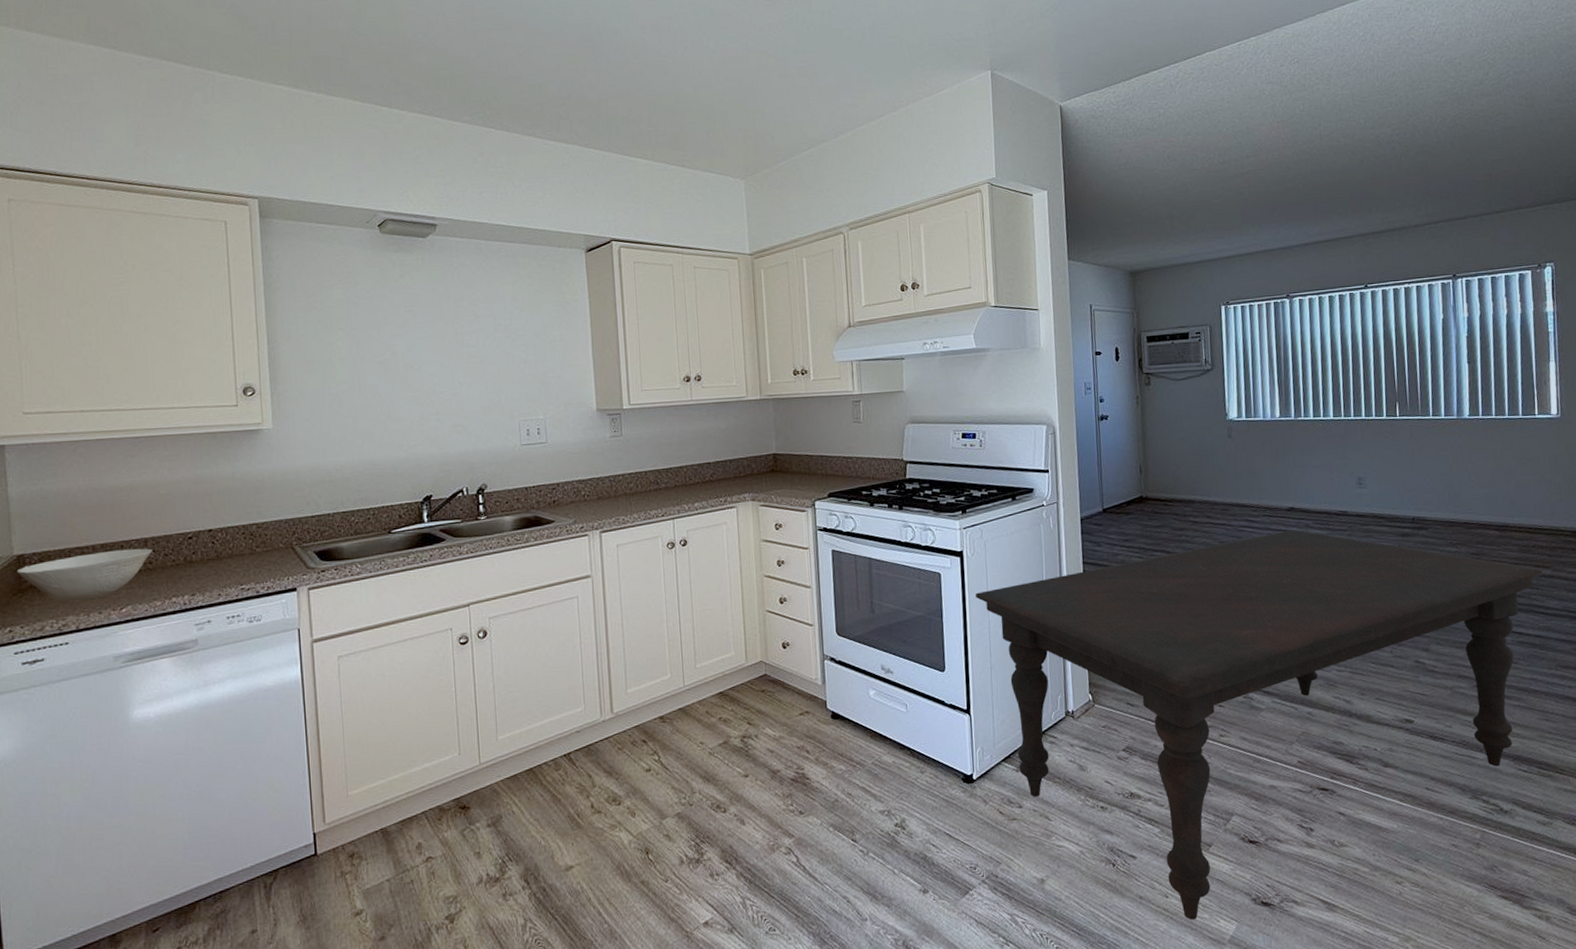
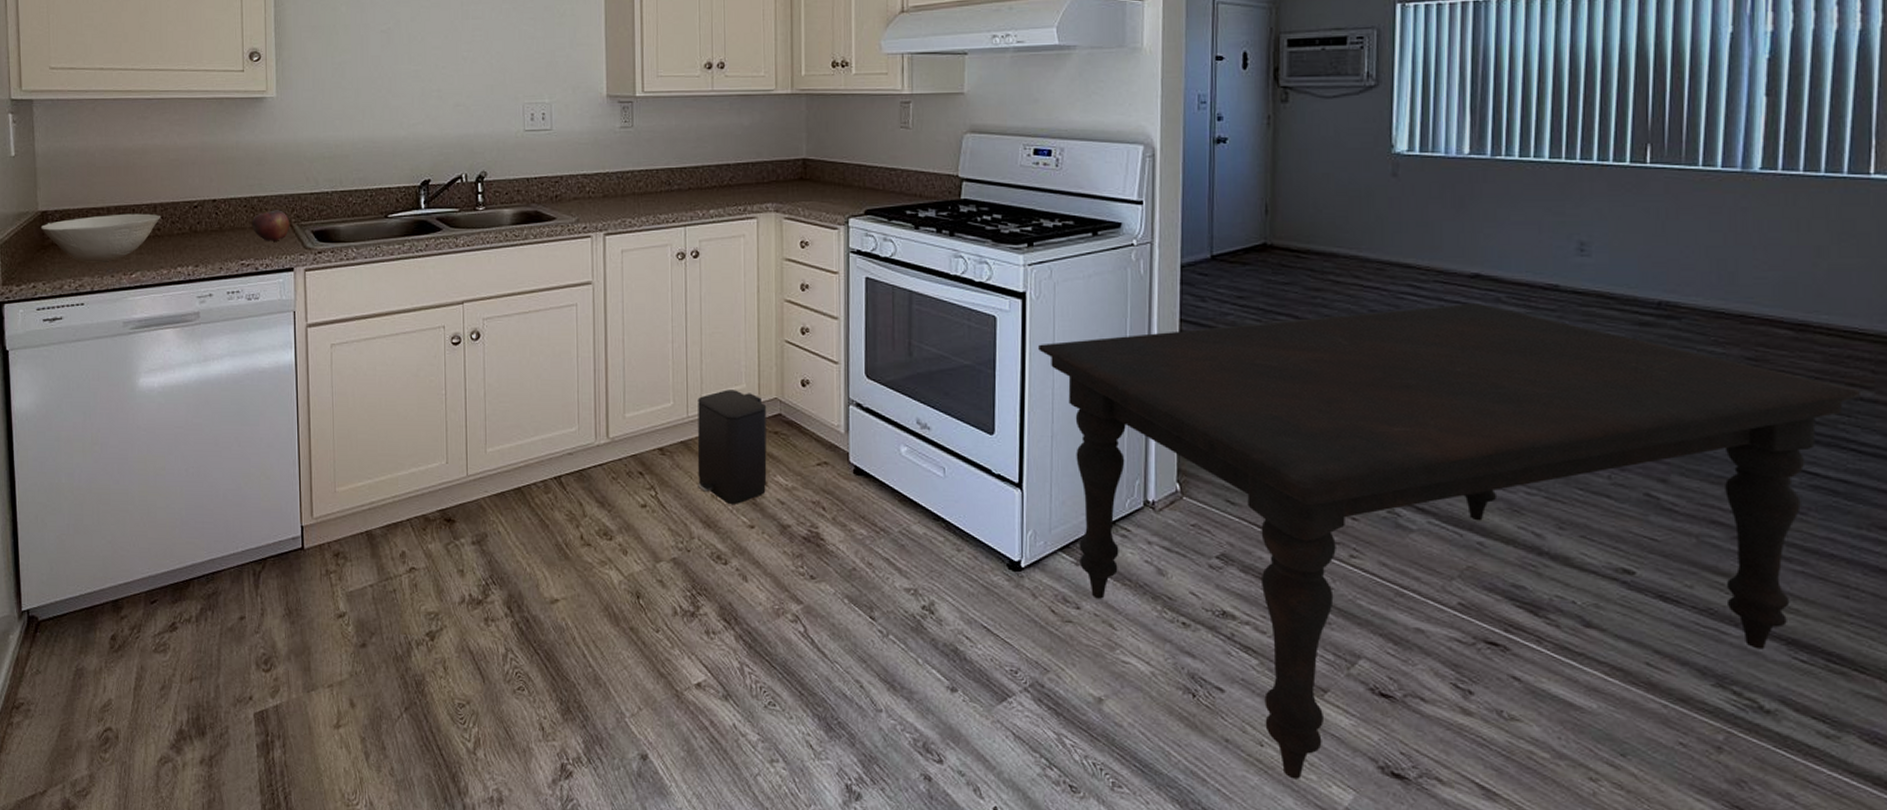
fruit: none [251,534,292,565] -> present [251,210,290,241]
pedal bin: none [692,658,758,758] -> present [697,389,767,504]

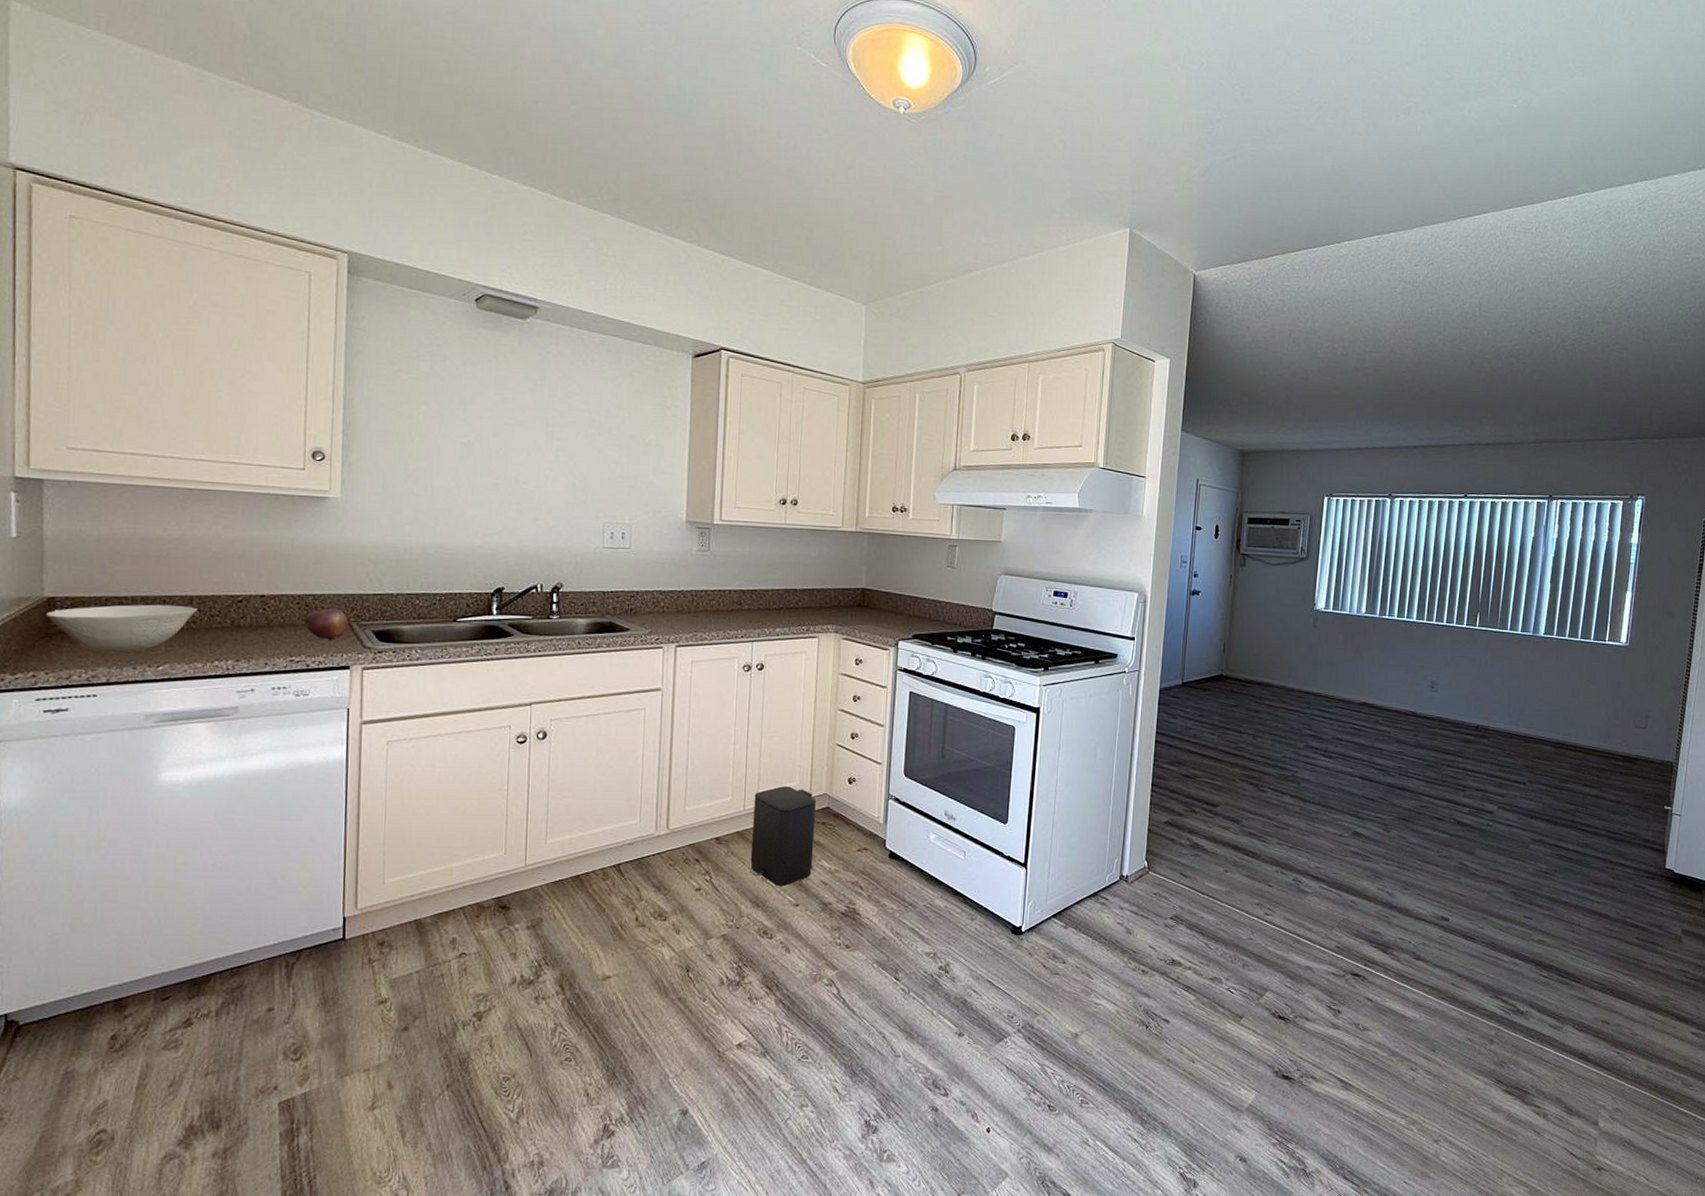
dining table: present [1038,304,1860,780] -> none [1047,724,1590,1086]

